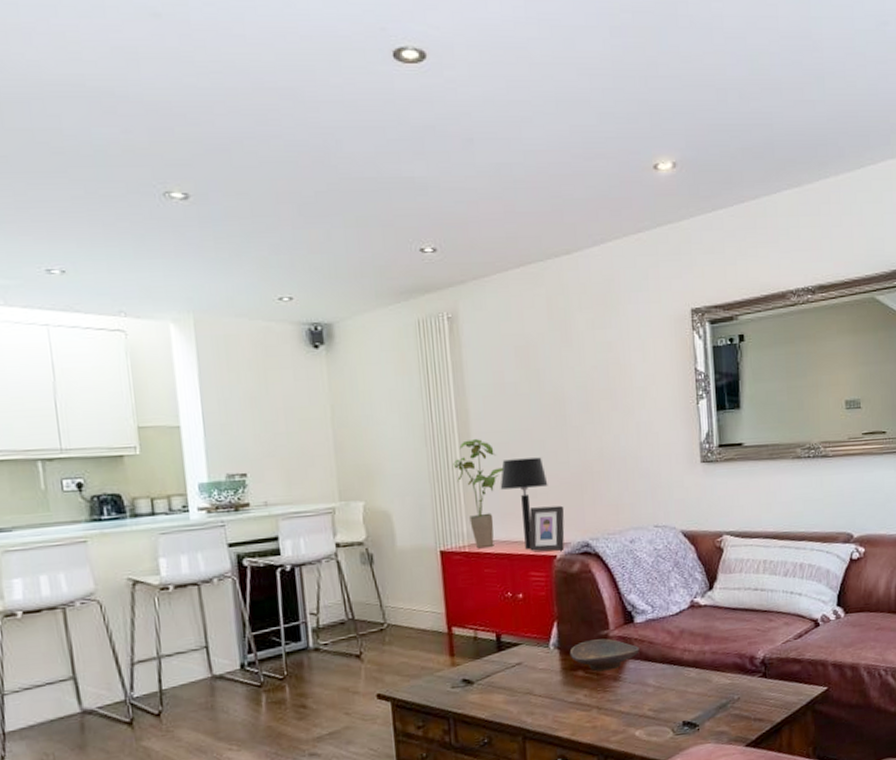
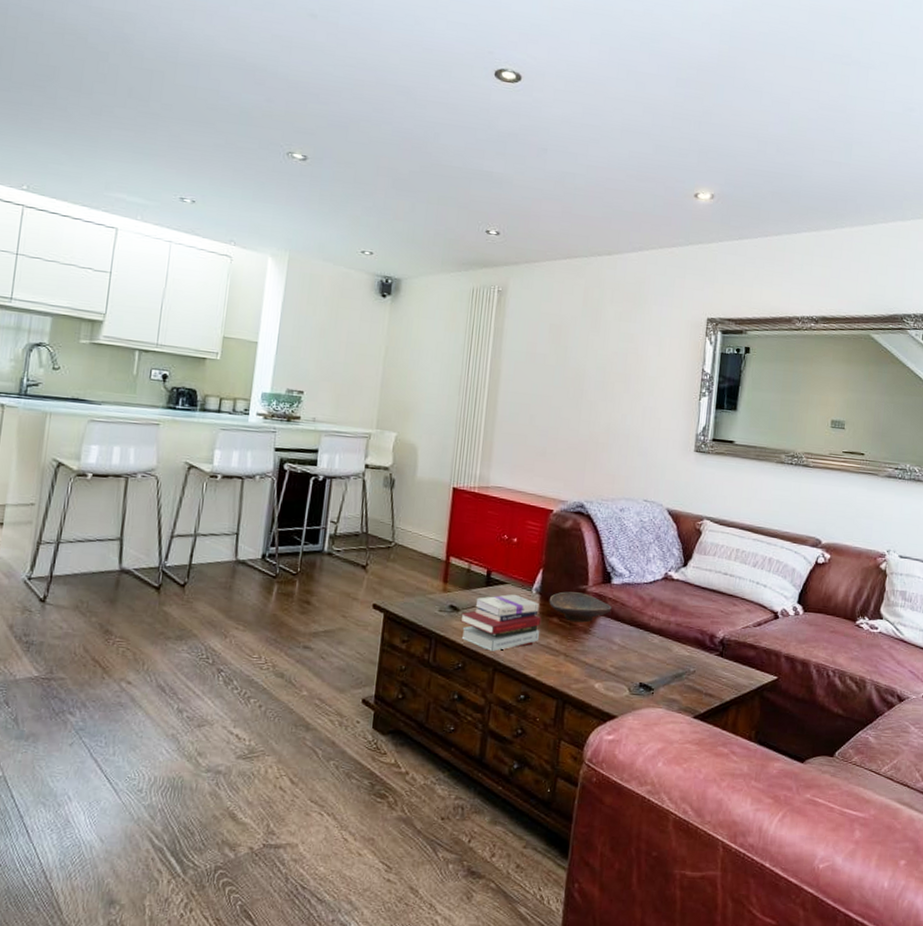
house plant: present [452,439,503,549] -> none [477,396,521,493]
books: none [476,653,567,720] -> present [460,594,542,651]
table lamp: present [500,457,548,549] -> none [515,418,557,500]
picture frame: present [529,505,565,552] -> none [531,464,568,507]

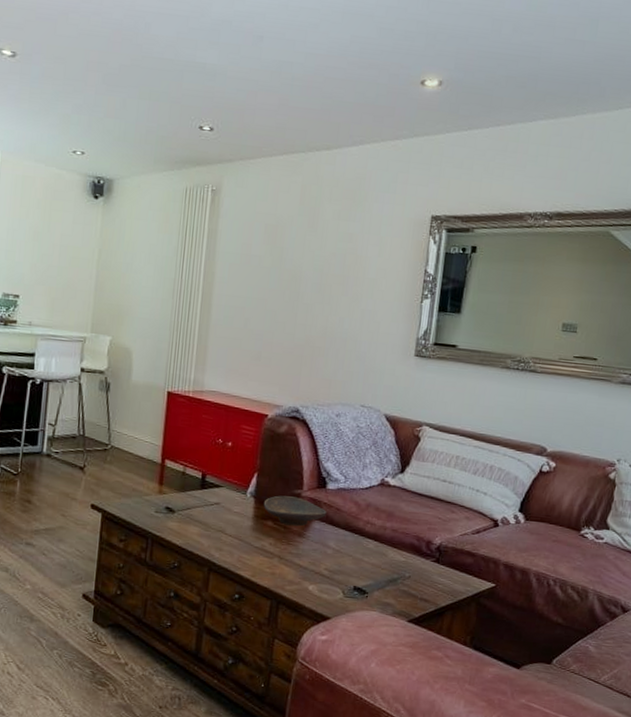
books: present [460,594,542,651] -> none [176,497,256,552]

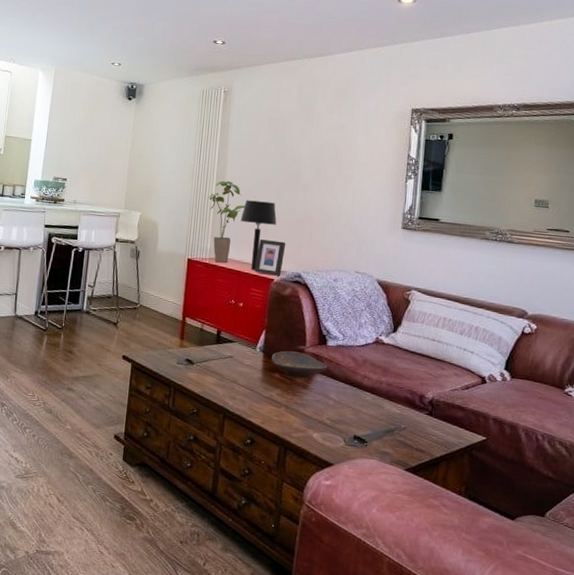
house plant: none [191,299,235,397] -> present [207,181,245,264]
table lamp: none [229,322,273,404] -> present [240,200,277,270]
picture frame: none [245,368,283,411] -> present [254,239,286,276]

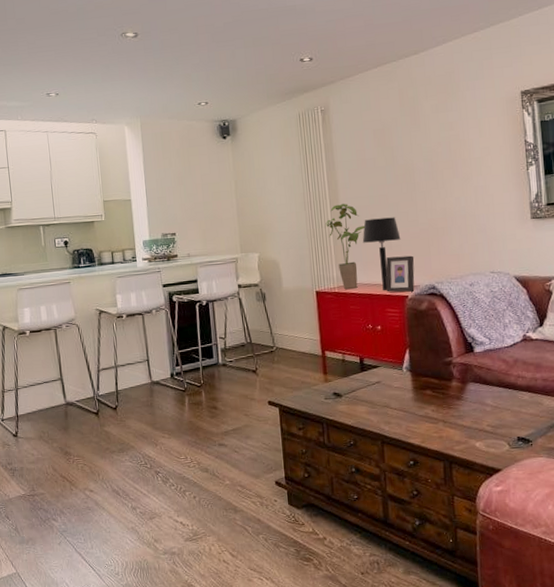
decorative bowl: present [271,350,328,379] -> none [419,364,479,391]

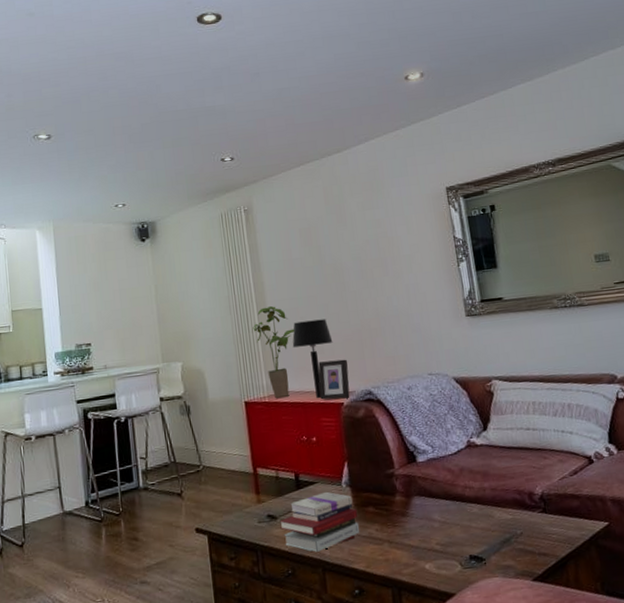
books: none [344,374,418,427] -> present [279,491,360,553]

